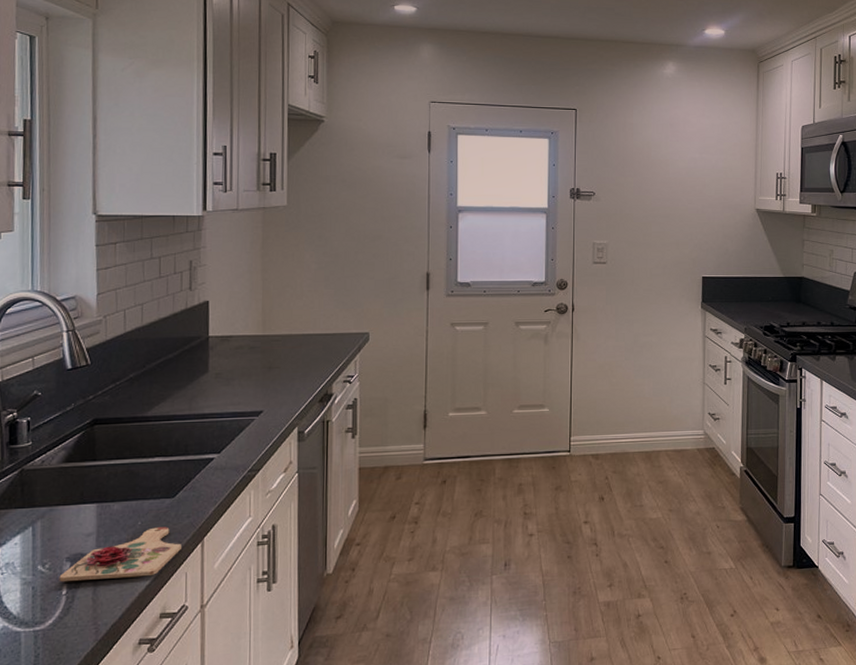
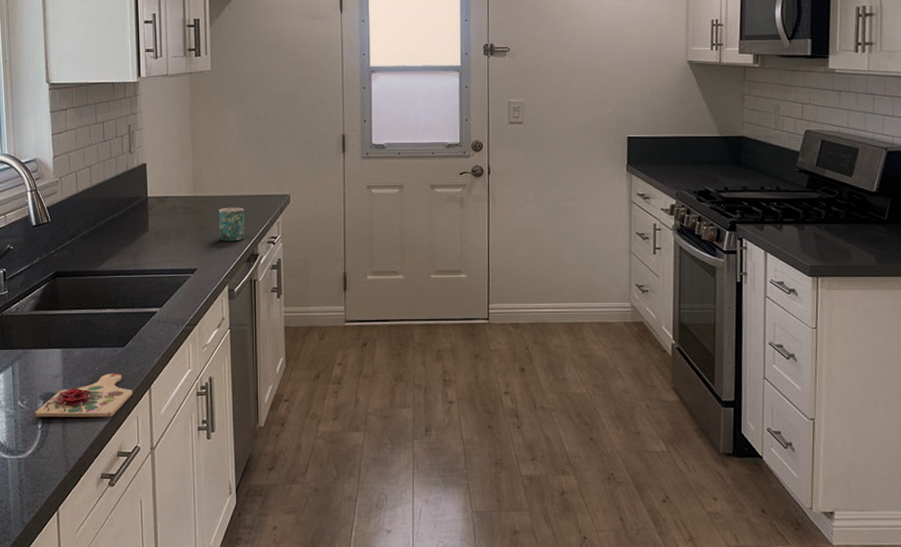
mug: none [290,346,319,382] -> present [219,207,245,241]

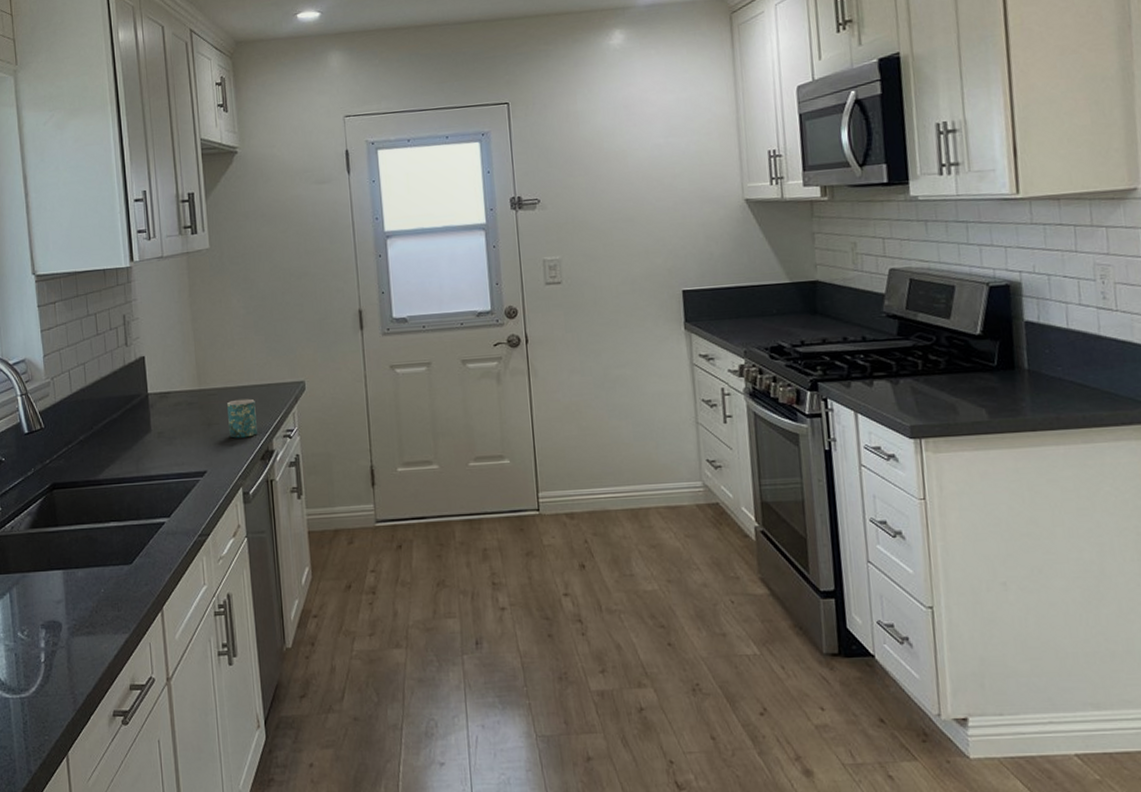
cutting board: present [35,373,132,418] -> none [37,594,143,650]

